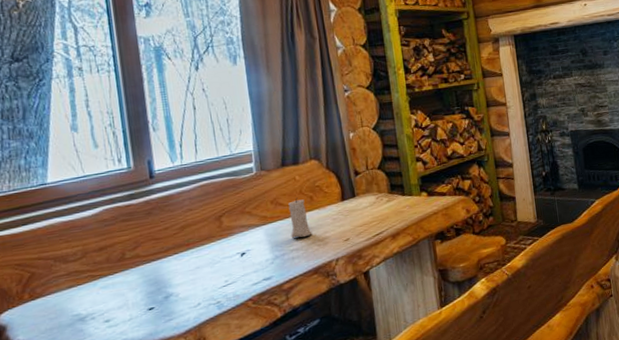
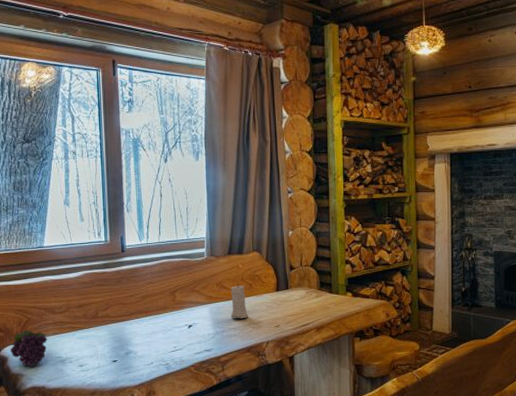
fruit: none [9,287,59,333] -> present [10,330,47,367]

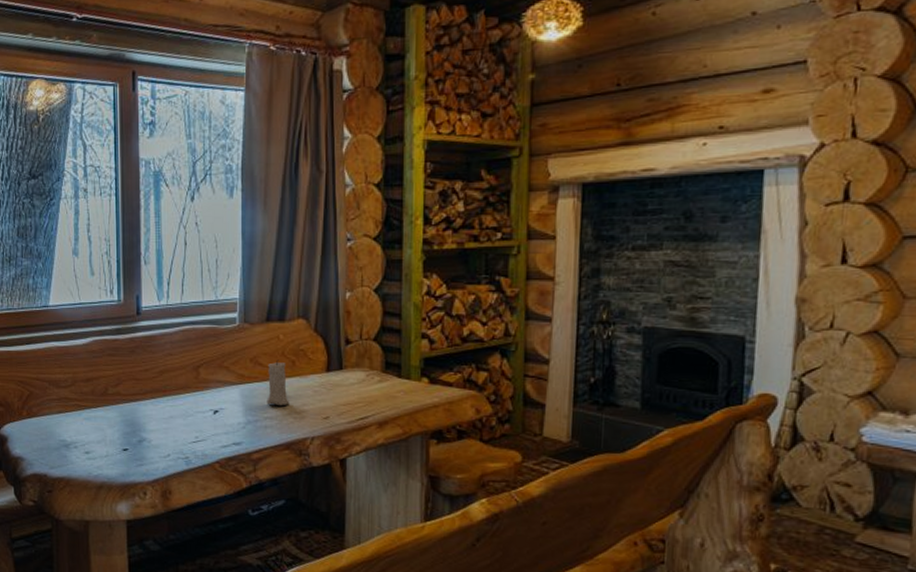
fruit: present [10,330,47,367] -> none [10,406,50,450]

